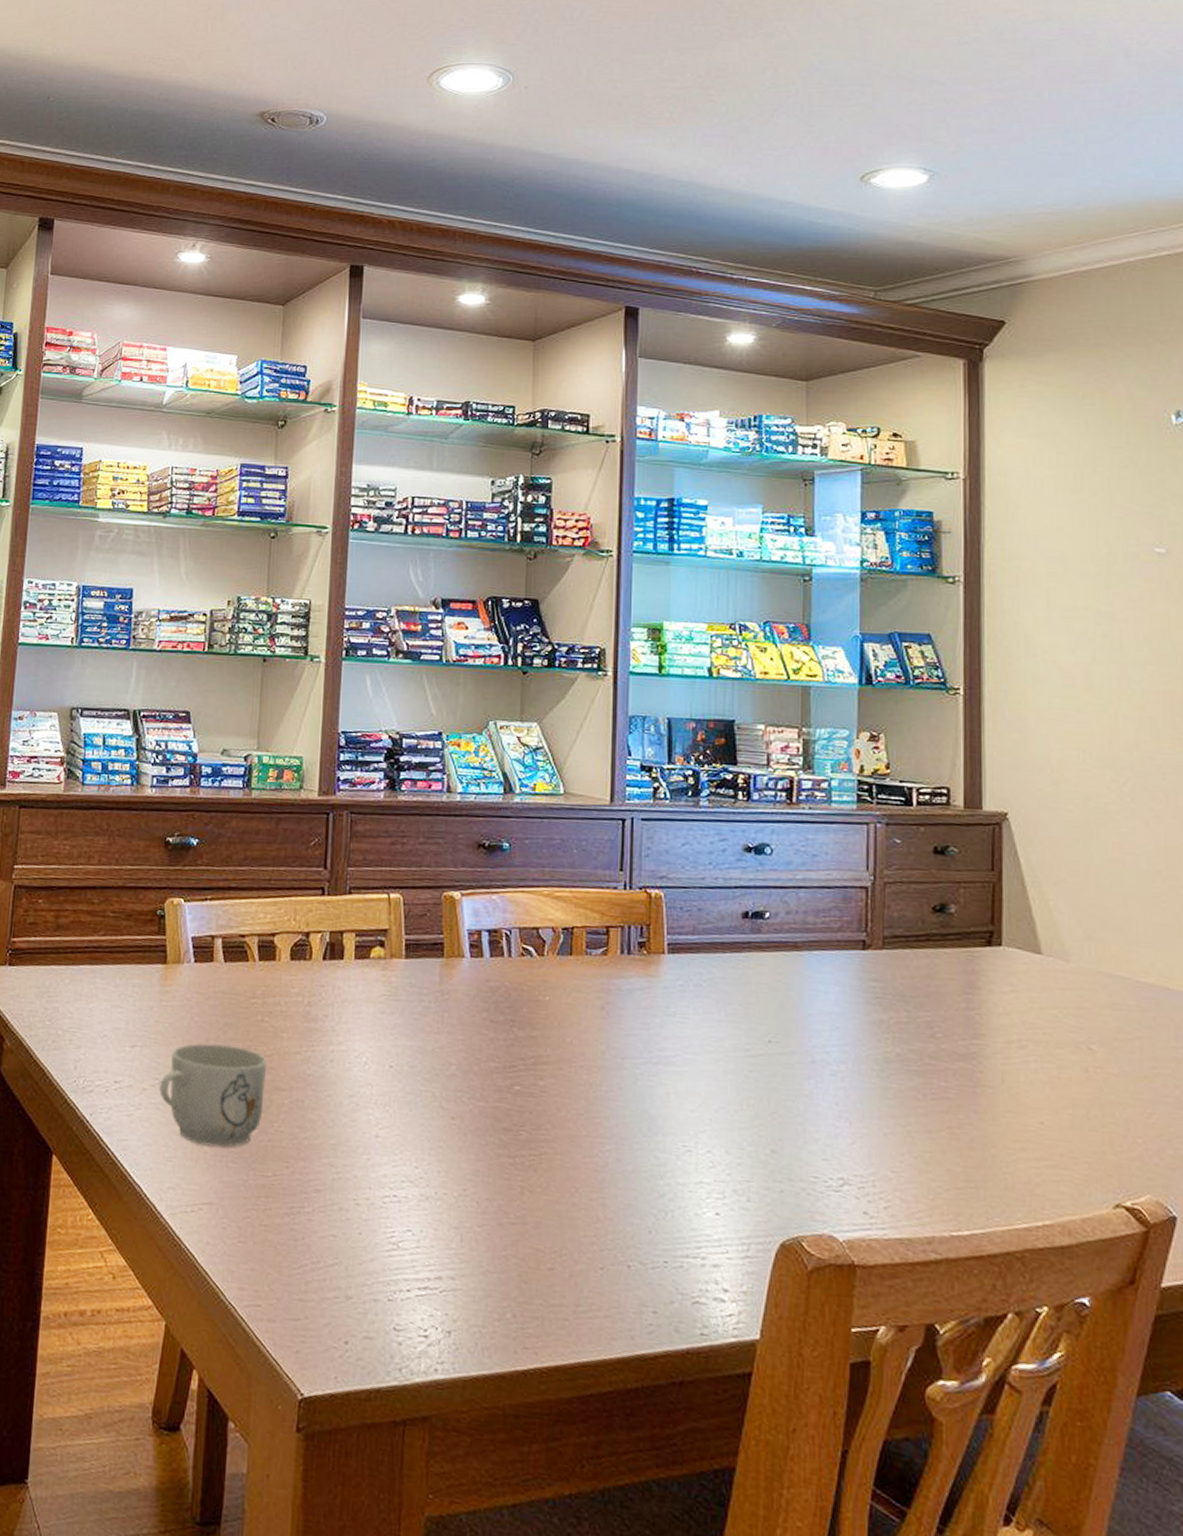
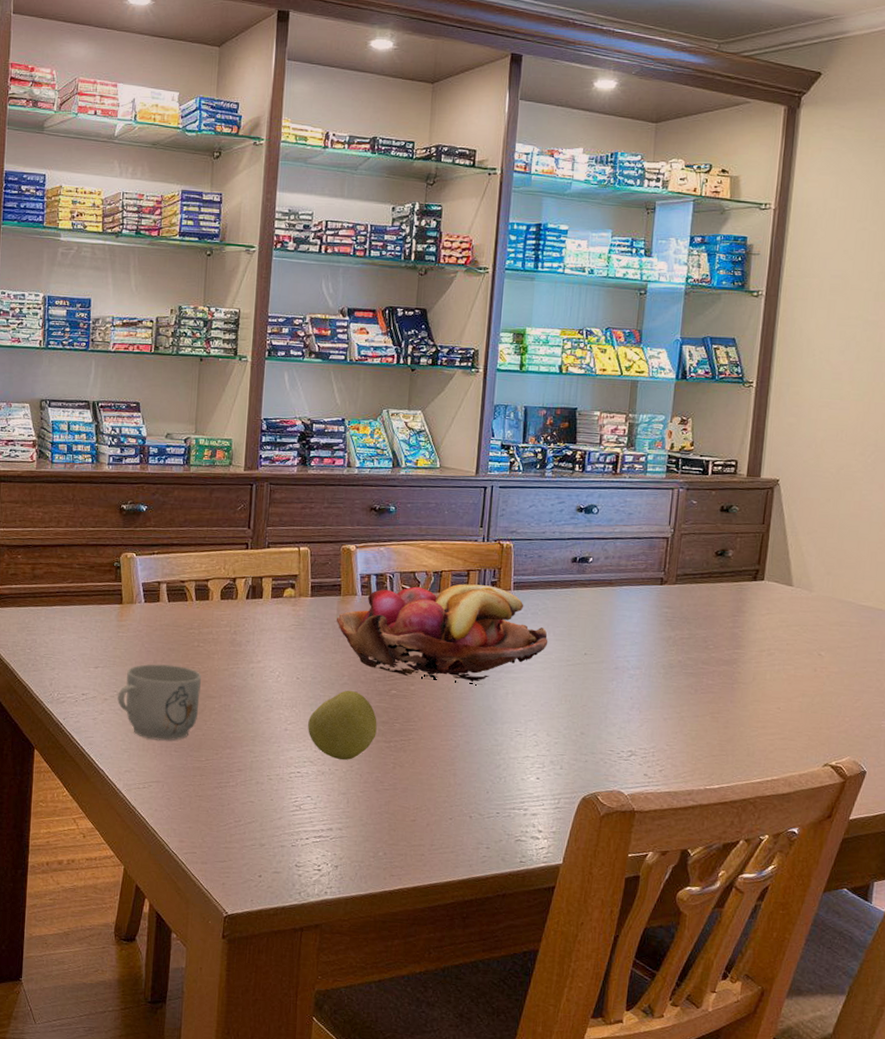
apple: none [406,1084,497,1181] -> present [308,690,377,760]
fruit basket: none [438,944,719,1081] -> present [336,584,548,685]

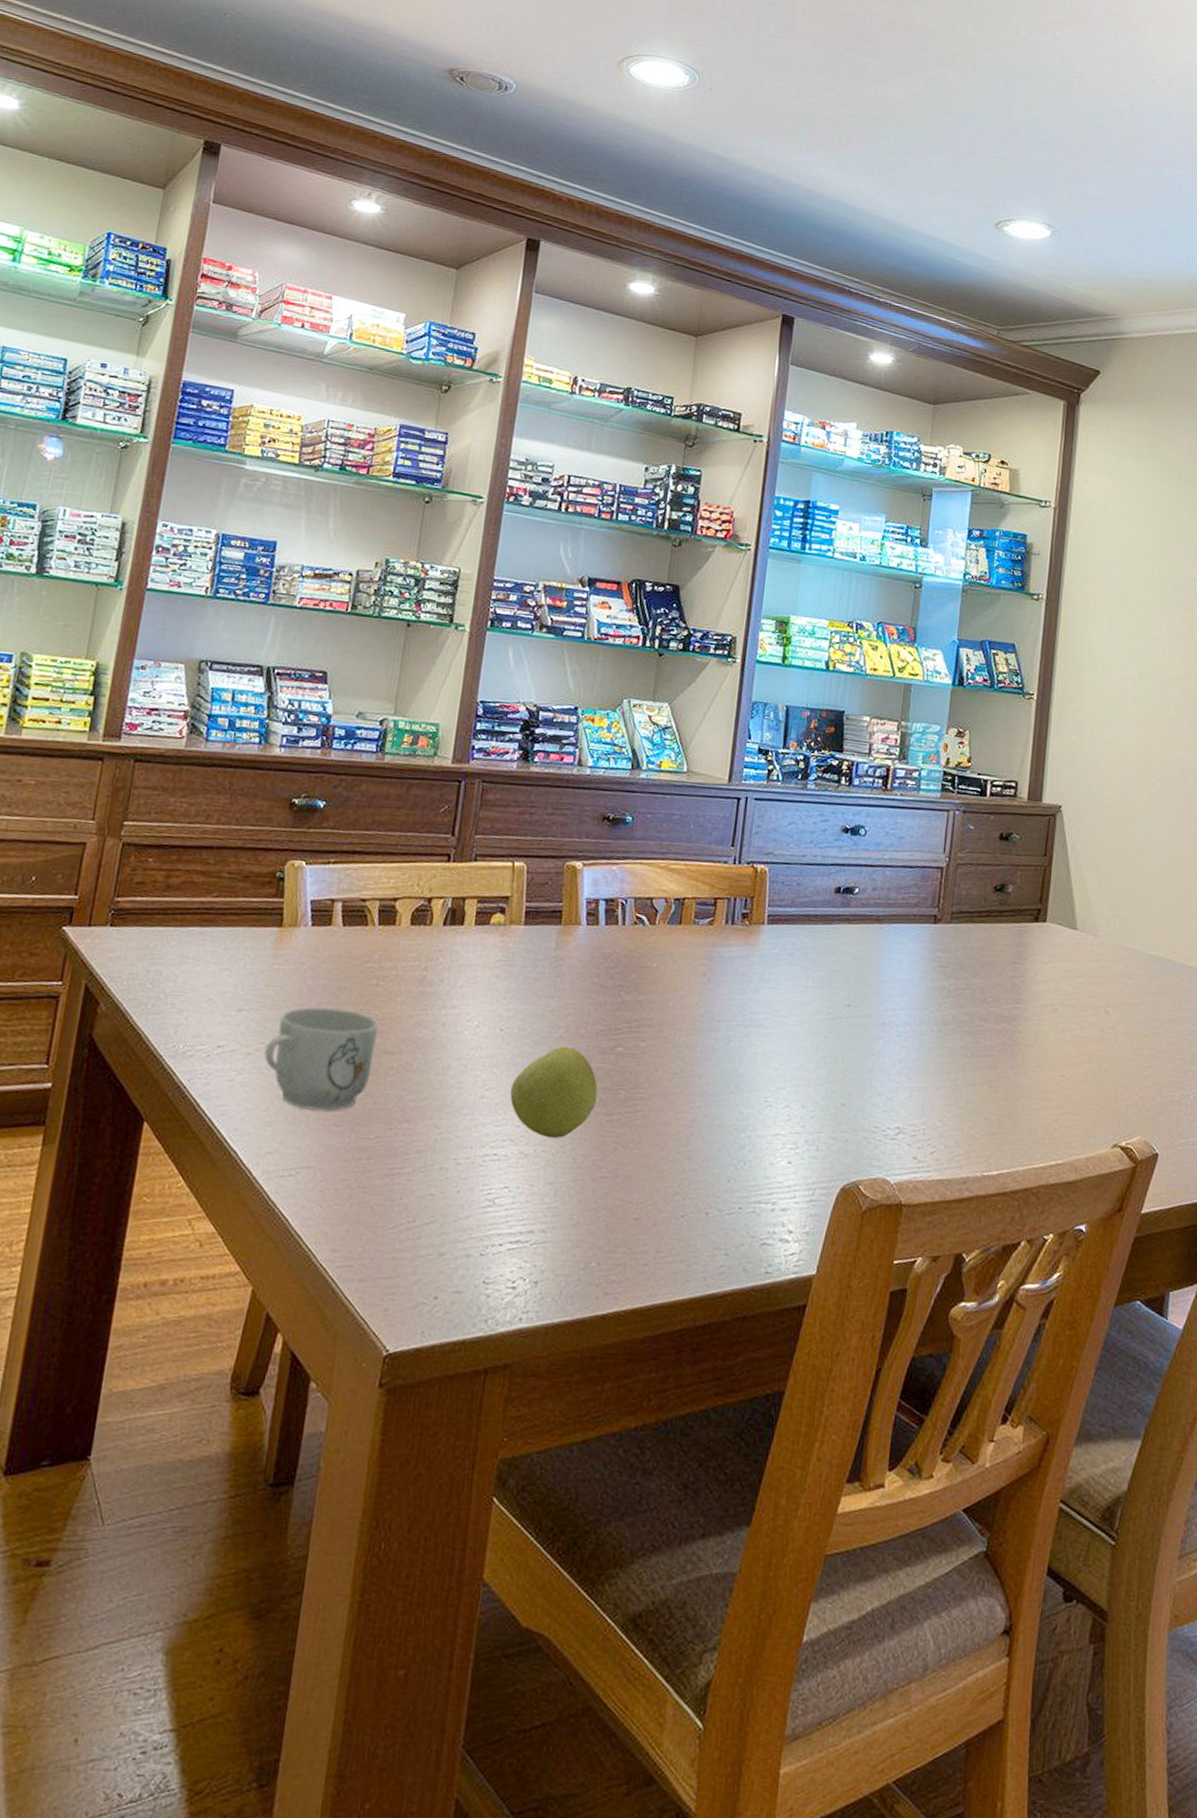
fruit basket: present [336,584,548,685] -> none [553,914,806,1042]

